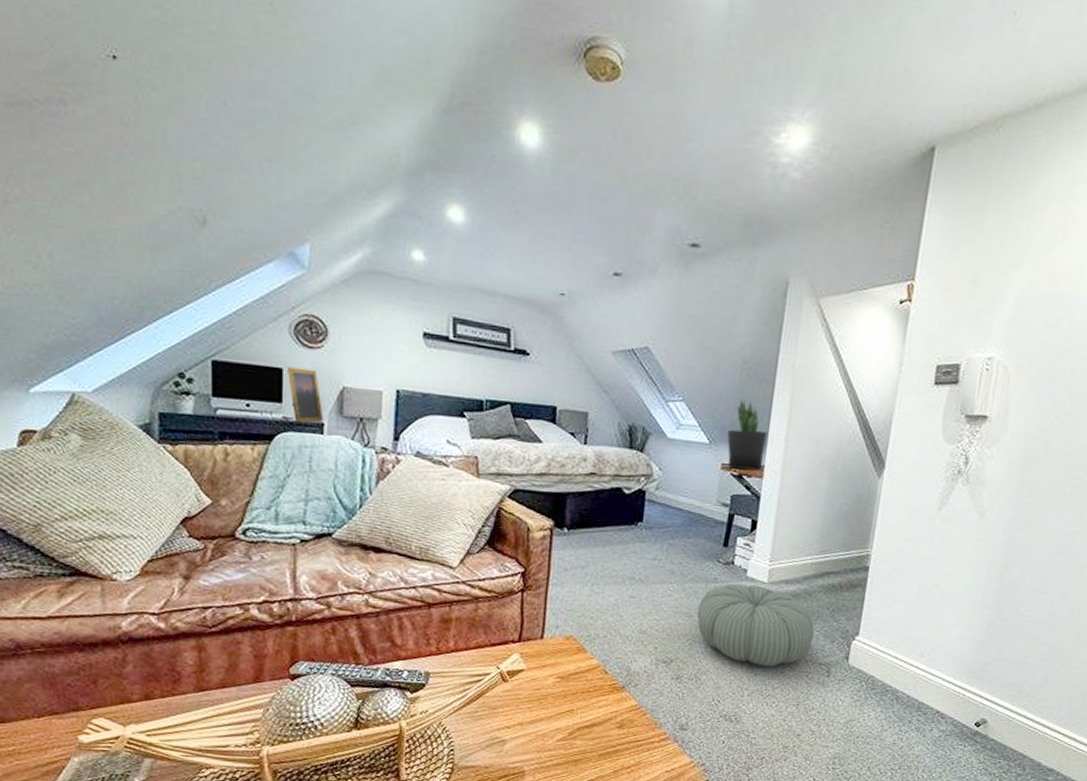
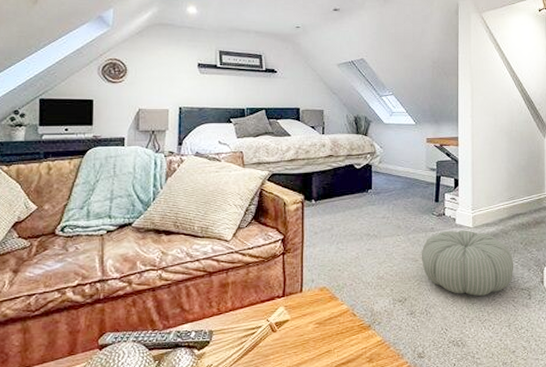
picture frame: present [288,367,324,424] -> none [97,98,125,139]
planter: present [727,398,767,471] -> none [428,88,457,141]

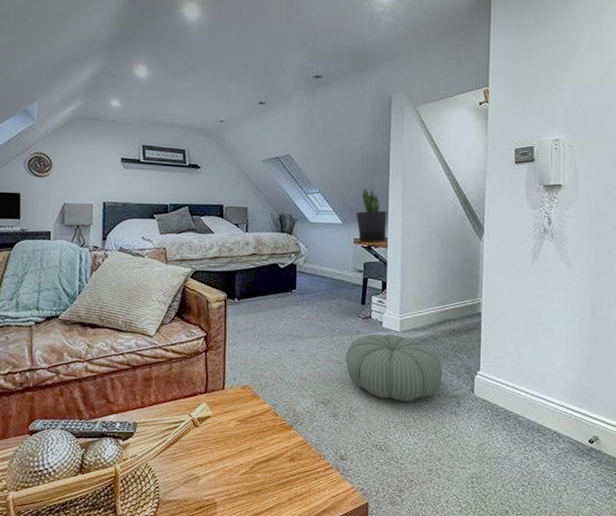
planter: none [428,88,457,141] -> present [356,186,387,242]

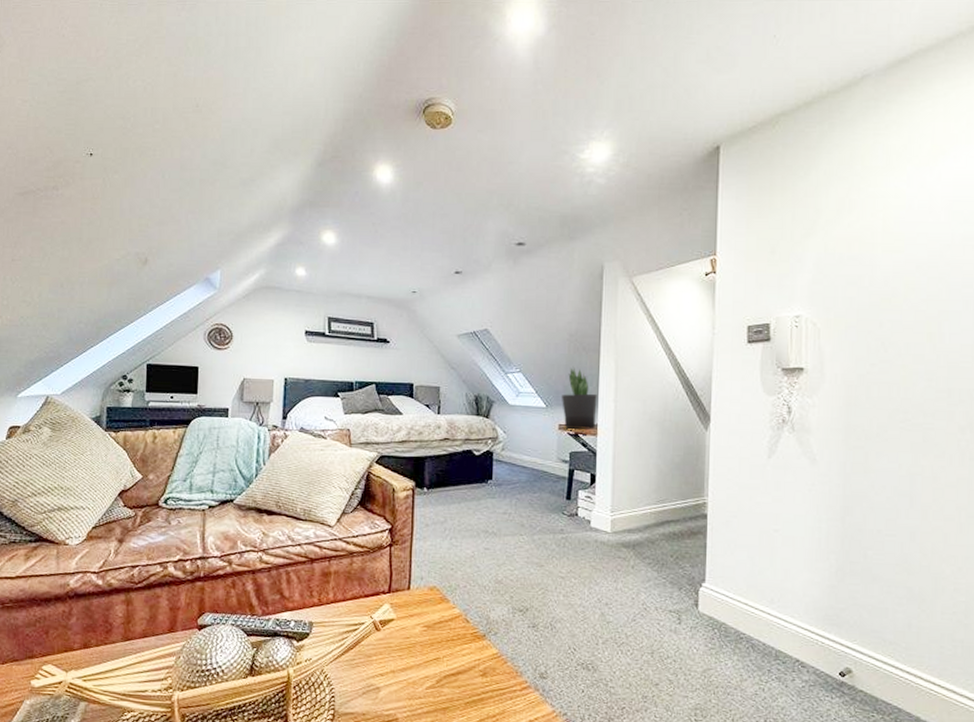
pouf: present [345,334,443,401] -> none [547,534,661,614]

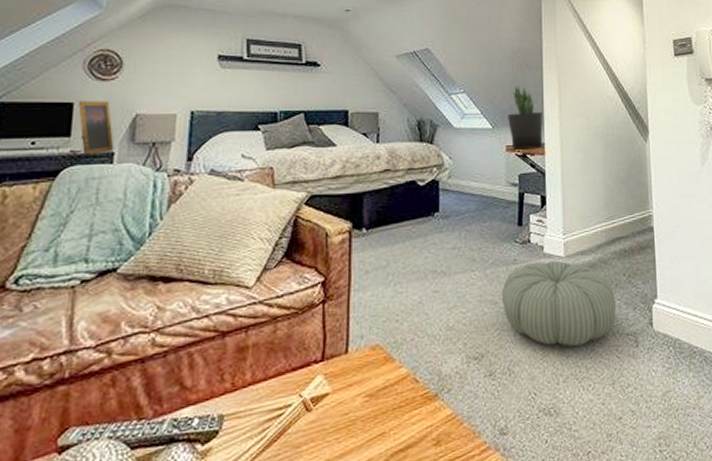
picture frame: none [202,365,229,409] -> present [79,100,114,155]
pouf: none [547,534,661,614] -> present [501,260,617,347]

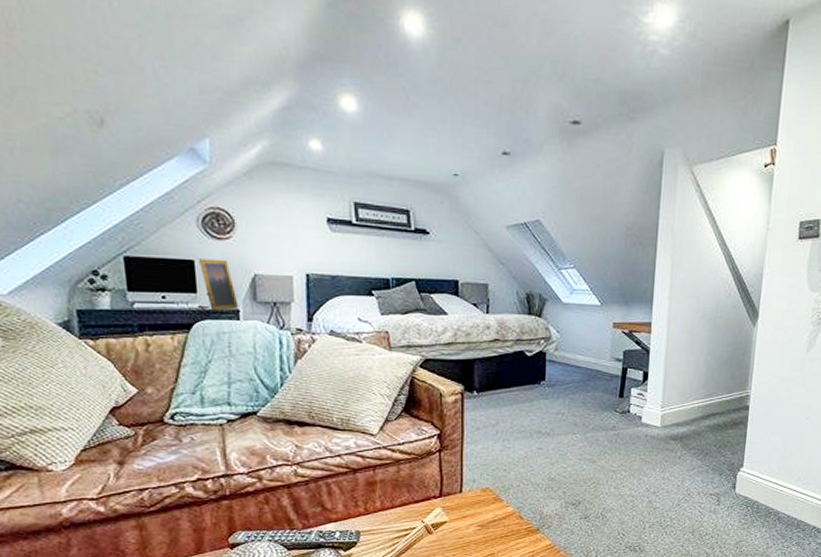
pouf: present [501,260,617,347] -> none [599,429,705,500]
planter: present [508,84,543,149] -> none [617,261,652,327]

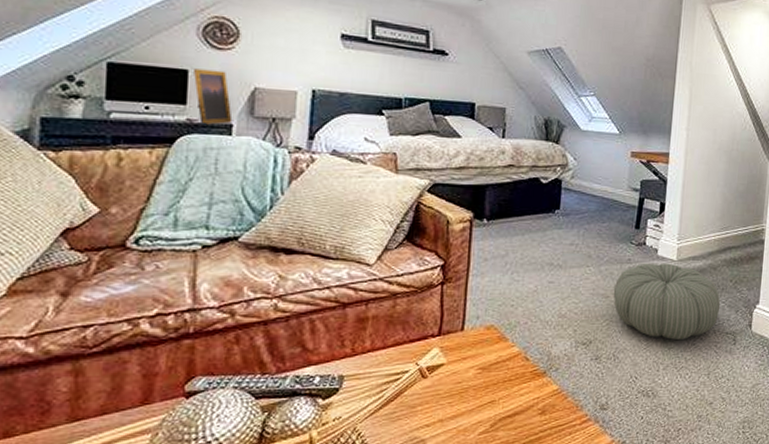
pouf: none [599,429,705,500] -> present [613,263,721,340]

